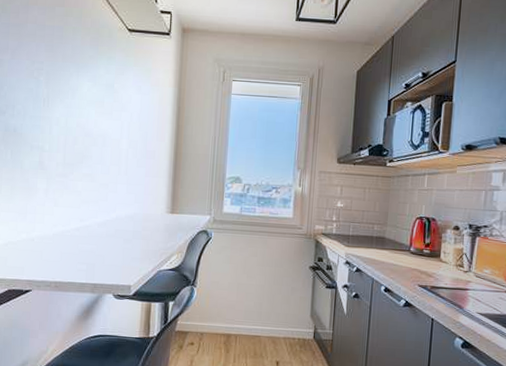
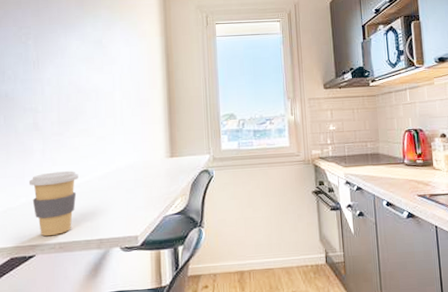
coffee cup: none [30,212,79,274] -> present [28,171,79,237]

